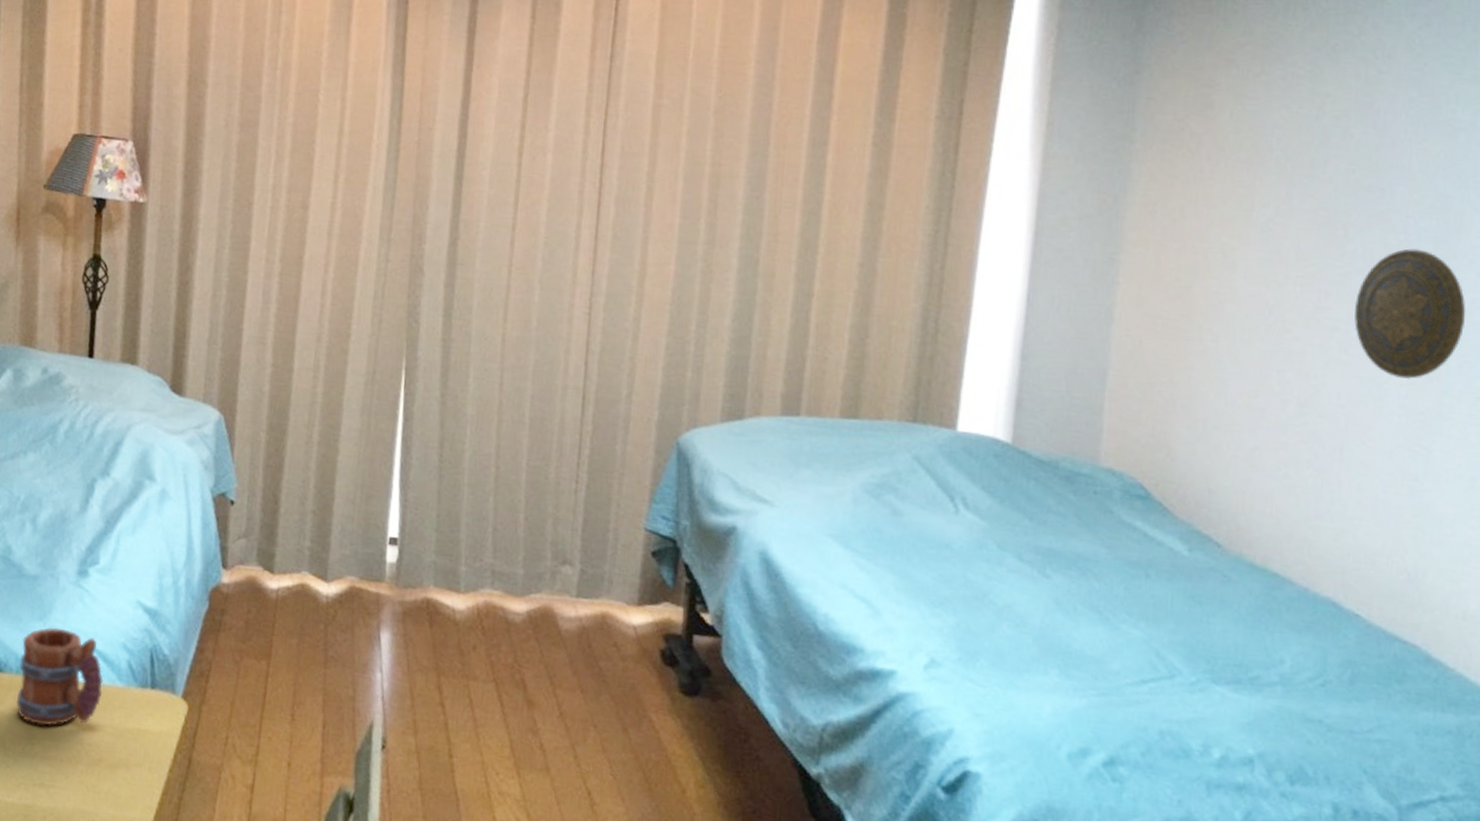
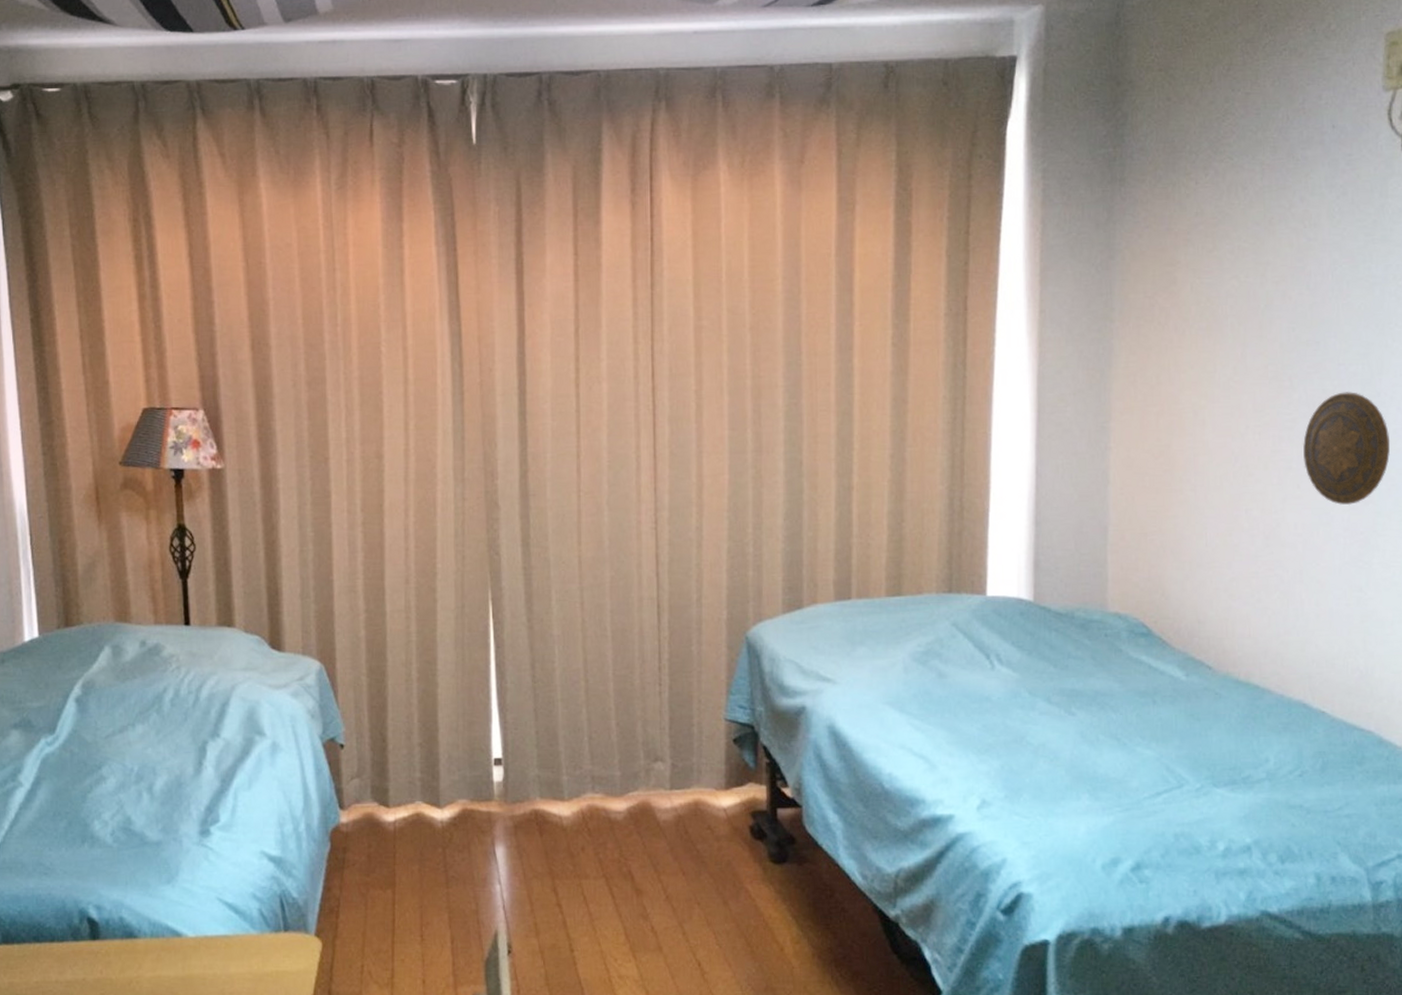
mug: present [16,626,103,726] -> none [153,888,237,982]

